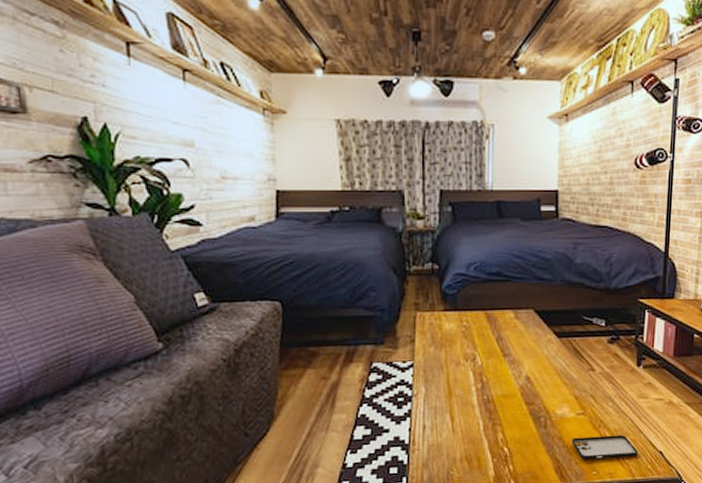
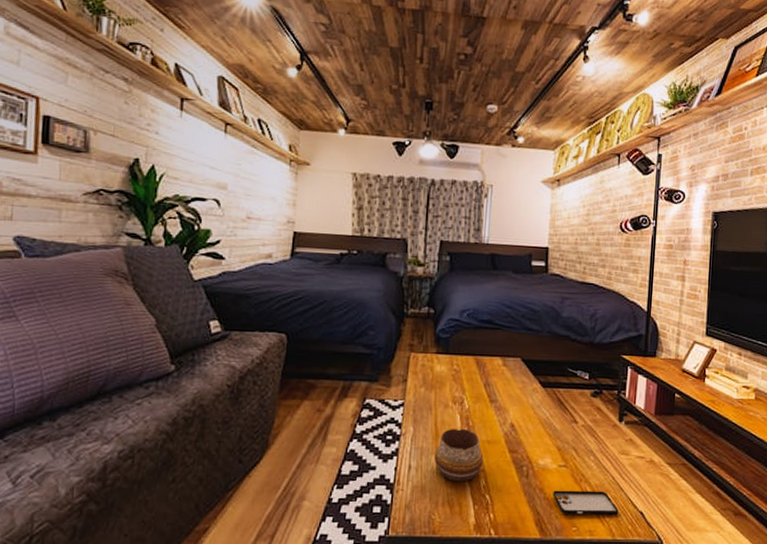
decorative bowl: none [449,384,500,438] -> present [434,428,484,482]

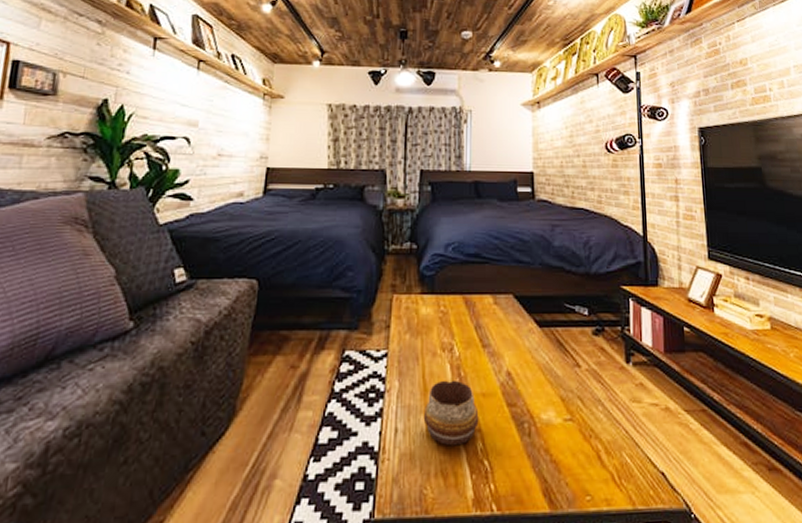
smartphone: present [553,490,619,515] -> none [560,448,637,480]

